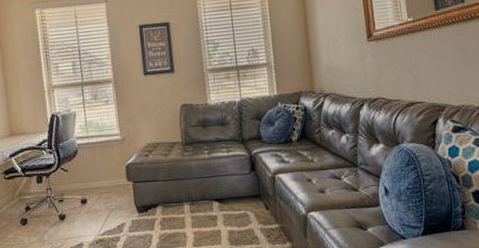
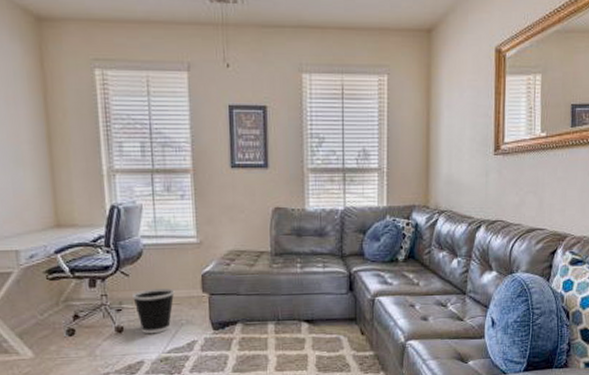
wastebasket: none [71,179,105,220] -> present [132,288,175,334]

